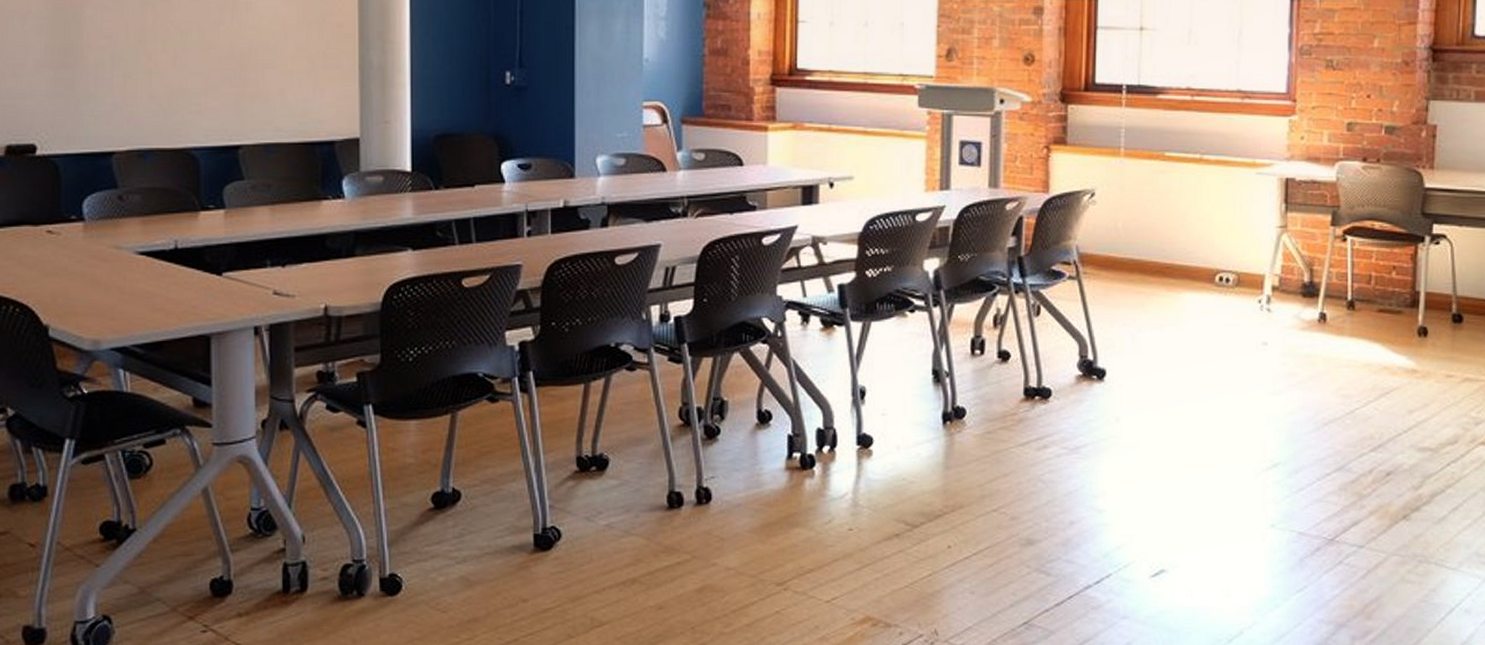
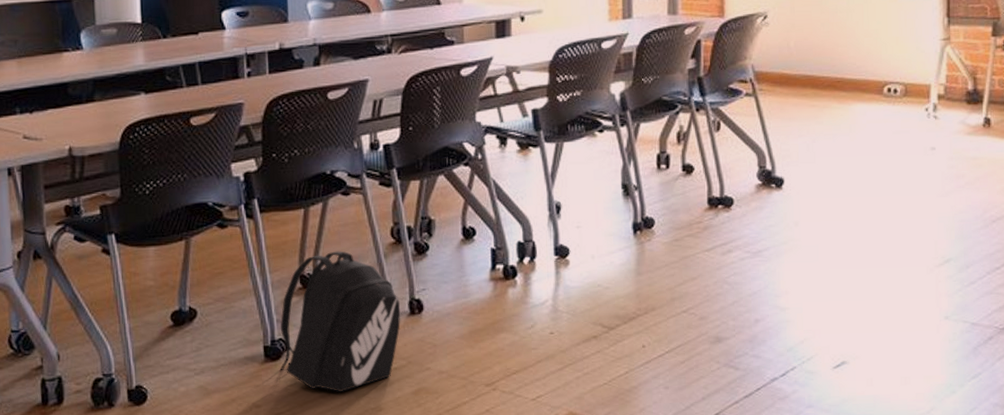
backpack: none [550,432,687,587] -> present [279,251,401,392]

